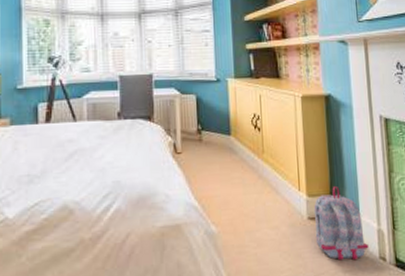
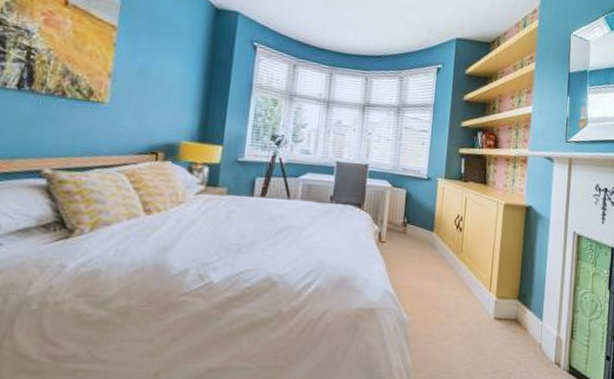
backpack: present [313,185,369,261] -> none [498,291,547,363]

